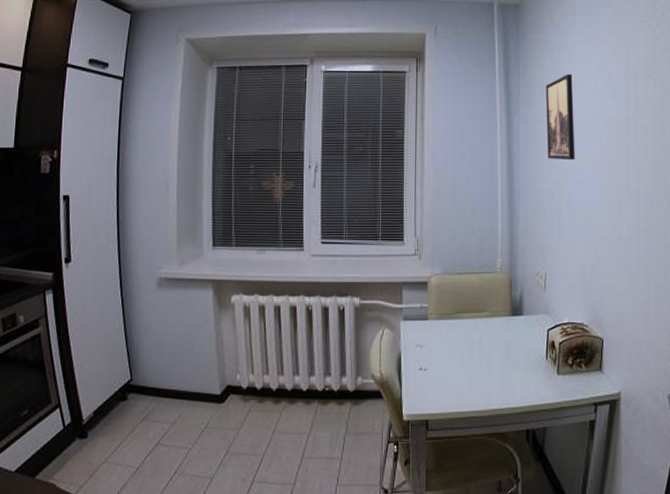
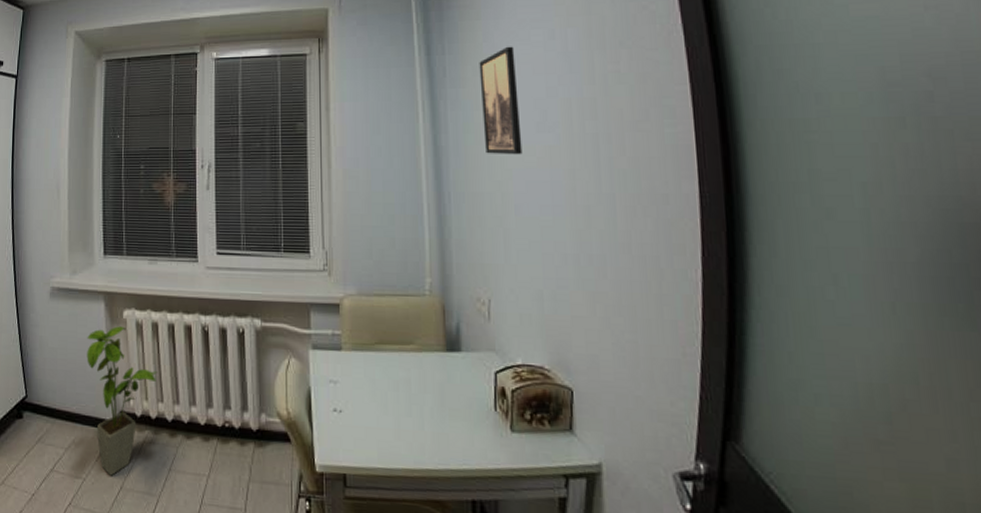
house plant: none [194,310,264,443] -> present [86,326,158,476]

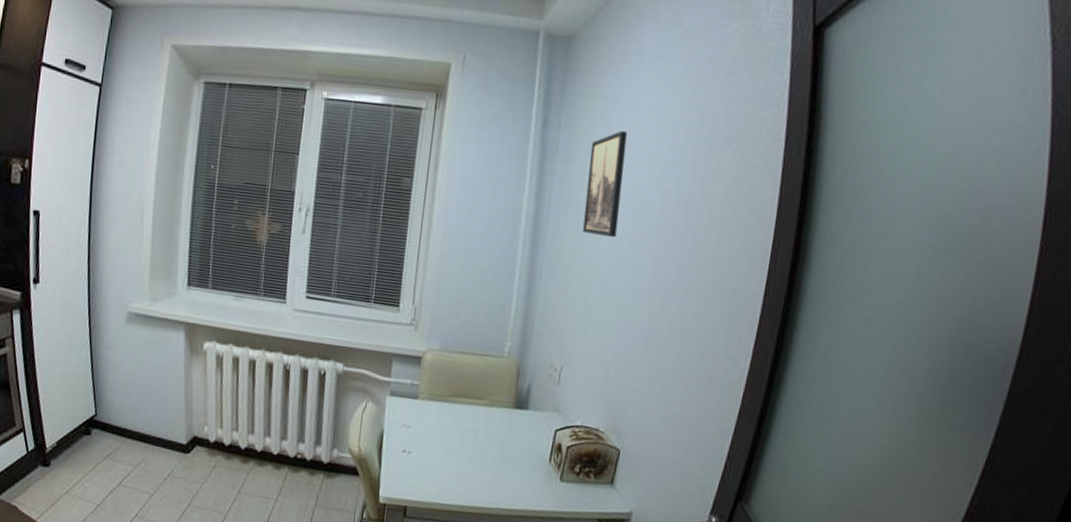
house plant: present [86,326,158,476] -> none [162,356,235,494]

